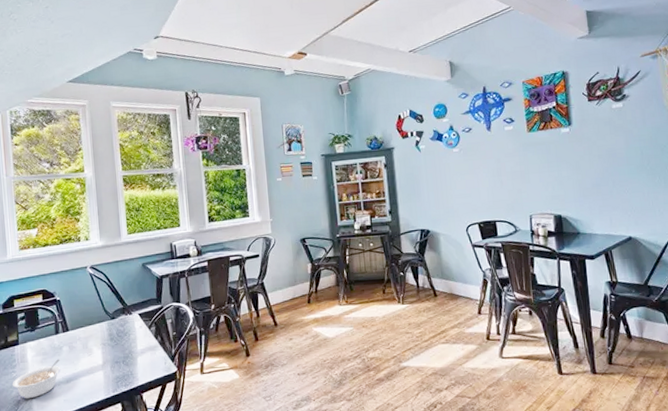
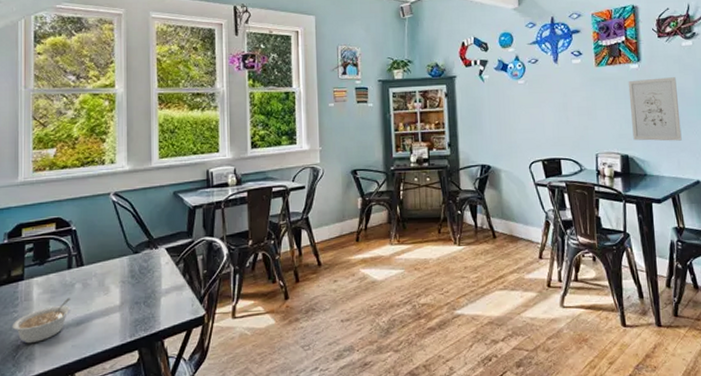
wall art: none [559,139,614,201] -> present [628,77,682,141]

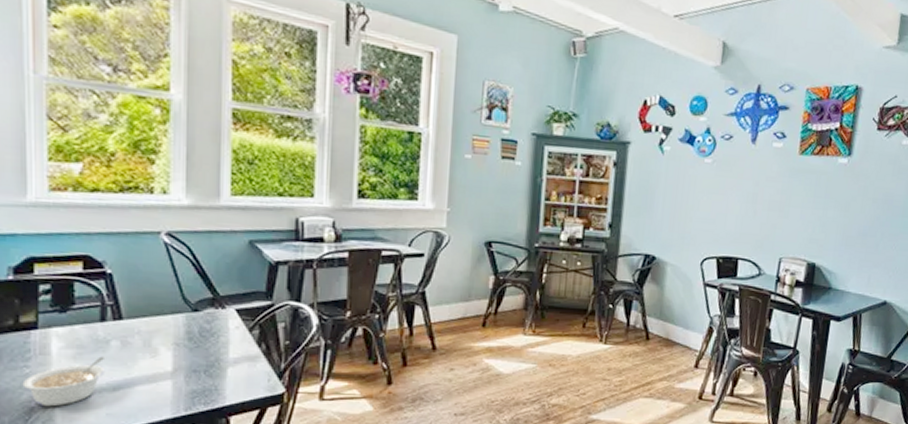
wall art: present [628,77,682,141] -> none [824,177,887,255]

